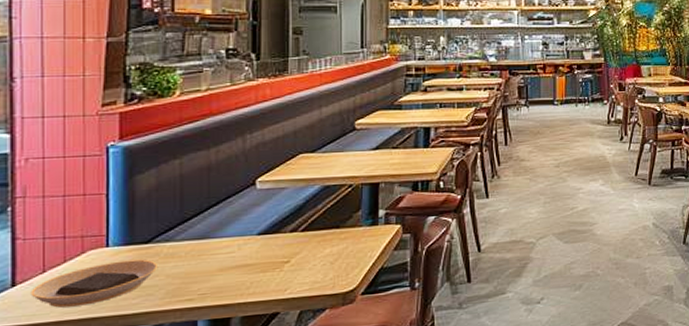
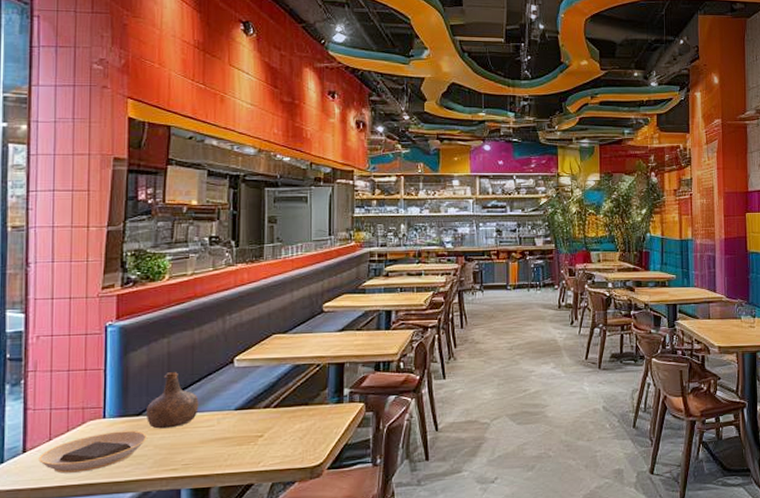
bottle: none [157,195,216,257] -> present [147,372,199,429]

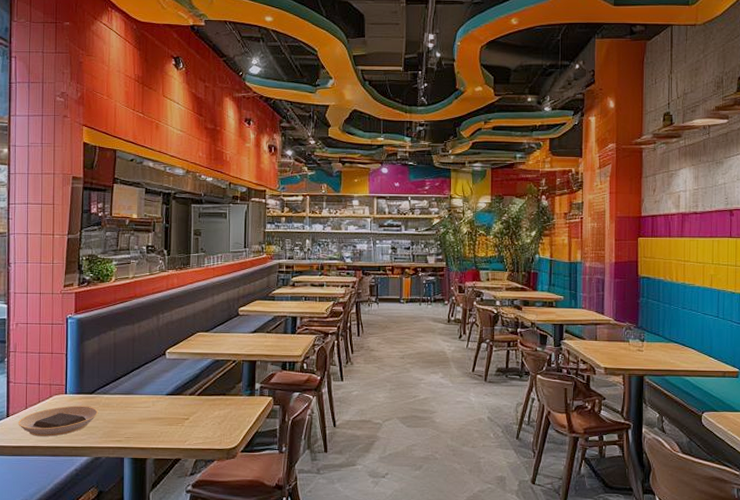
bottle: present [147,372,199,429] -> none [98,360,138,406]

